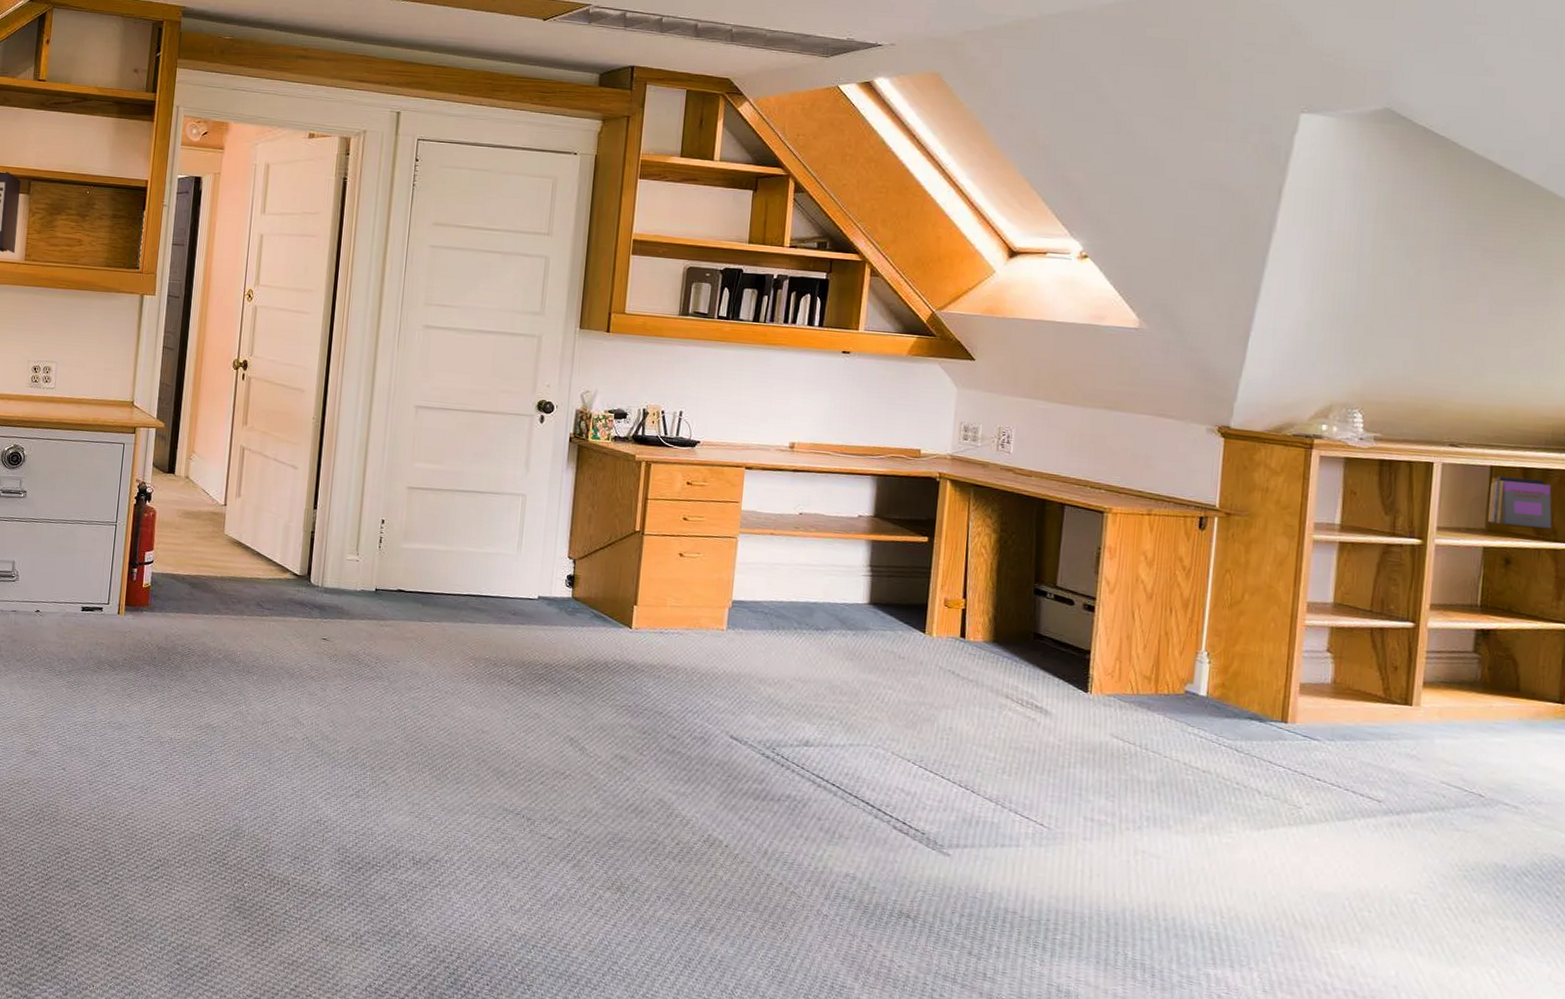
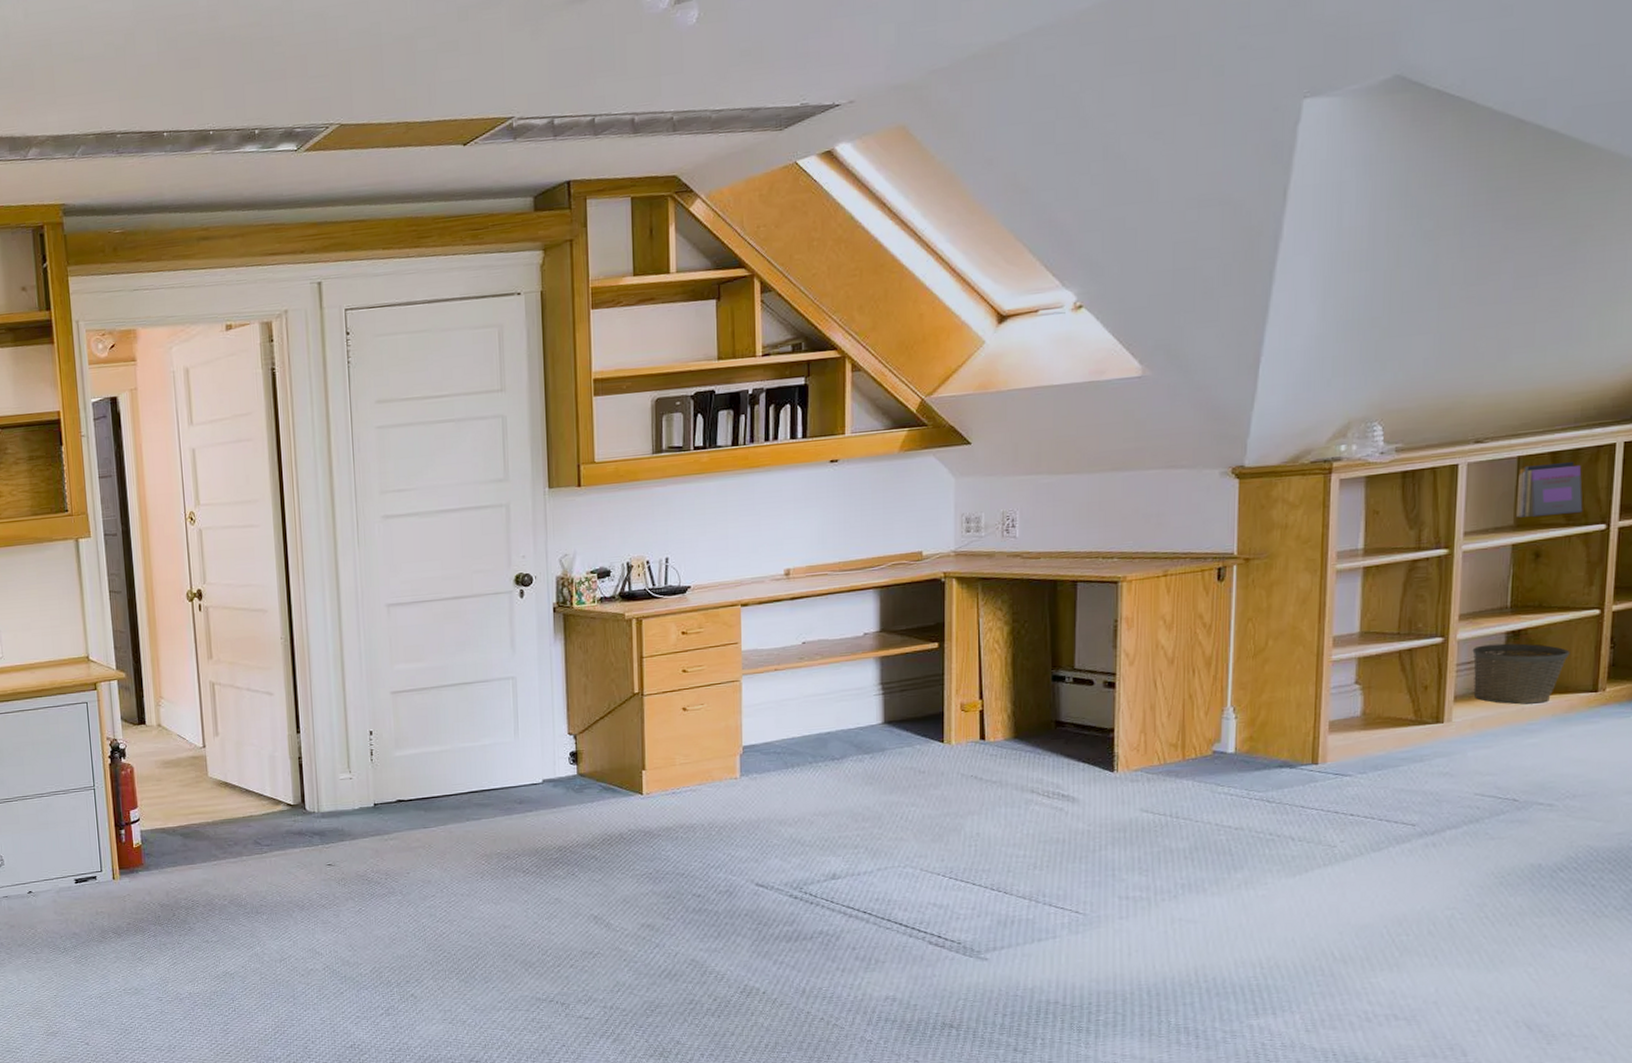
basket: none [1442,637,1538,705] -> present [1472,643,1570,705]

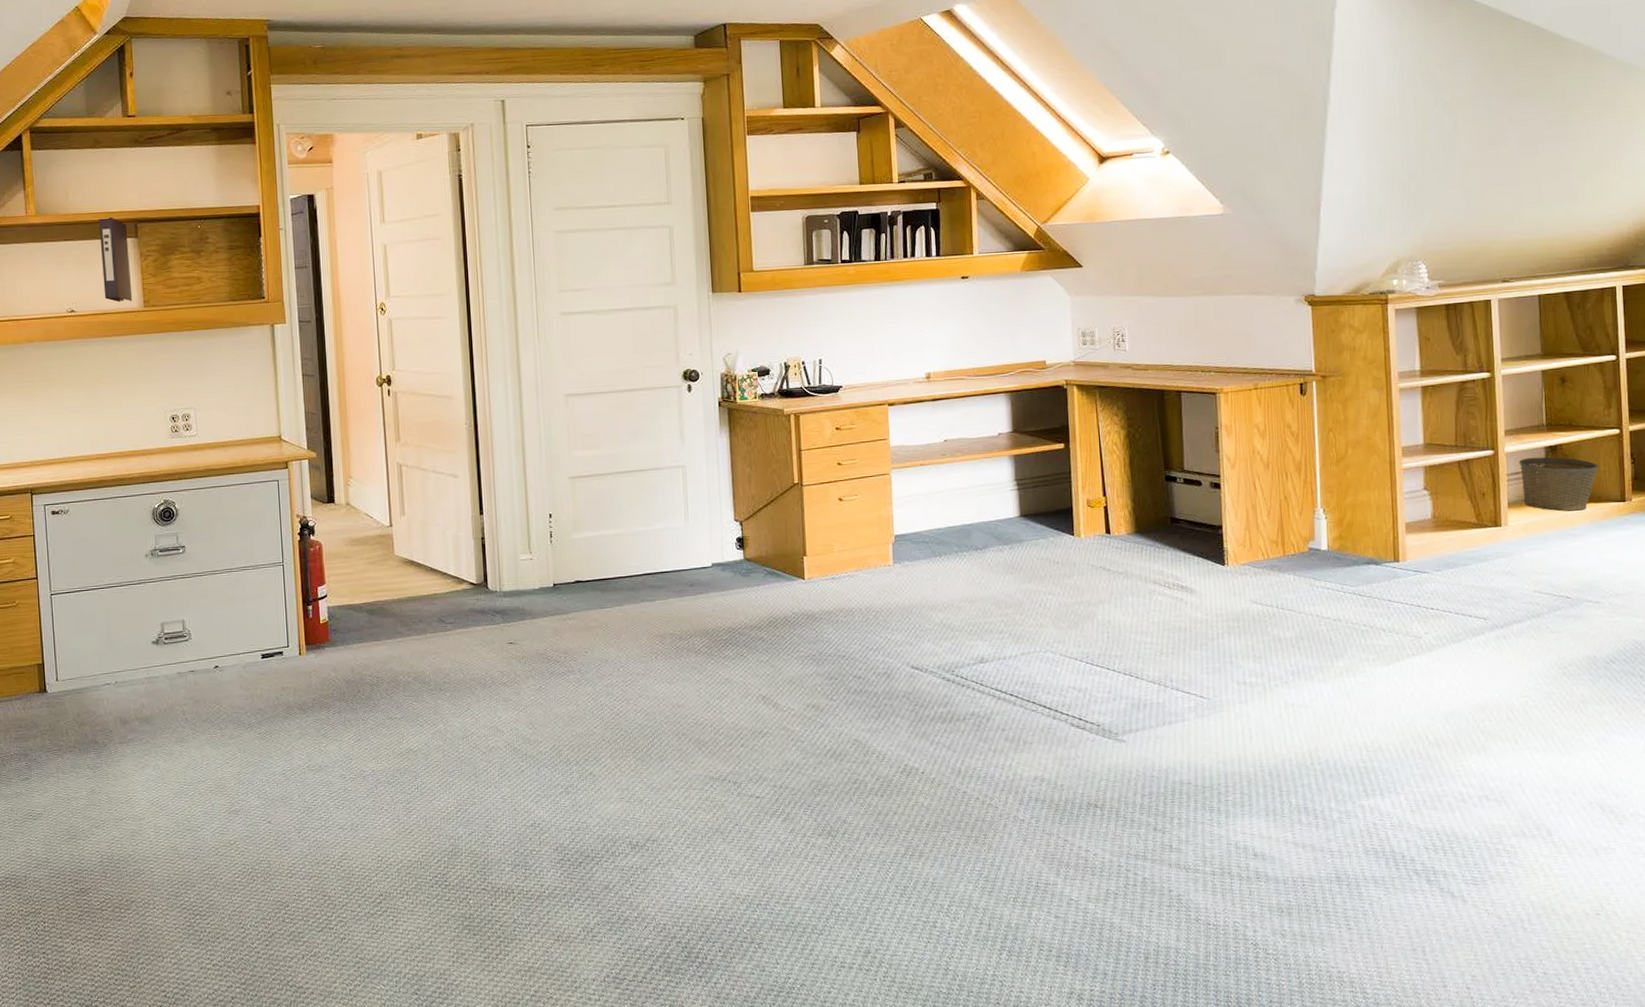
books: present [1517,462,1583,518] -> none [1541,301,1596,348]

